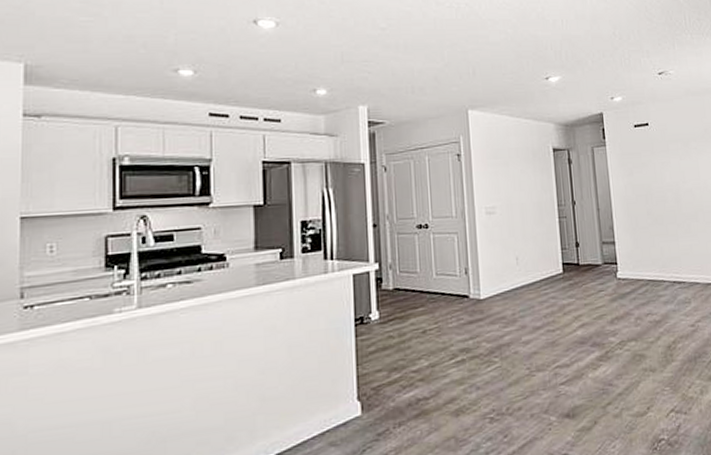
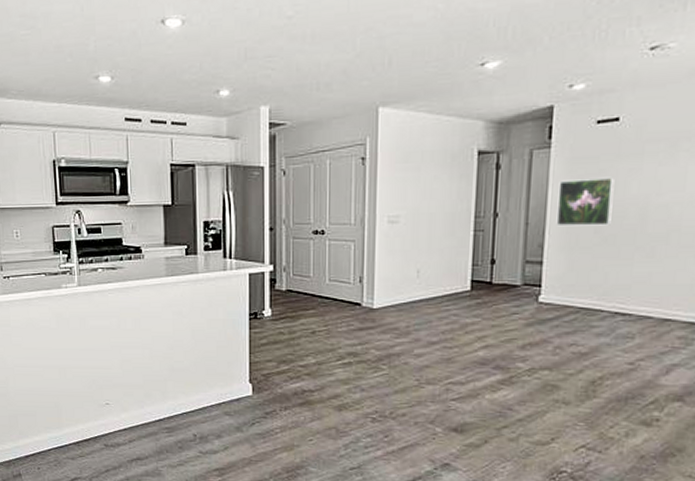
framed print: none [616,169,657,211] -> present [556,177,615,227]

